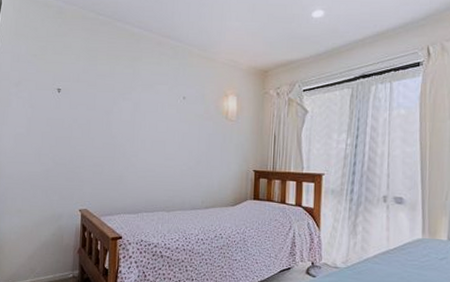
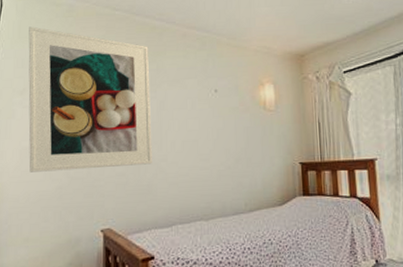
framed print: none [22,25,127,158] -> present [28,26,152,173]

